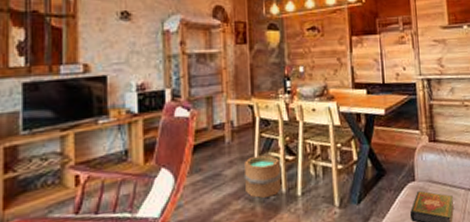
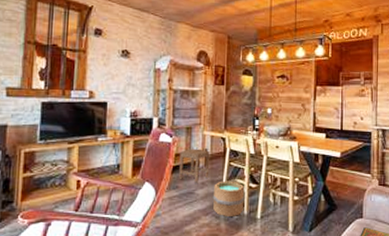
stool: none [201,121,238,162] -> present [179,148,210,183]

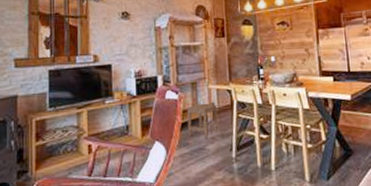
bucket: present [212,181,245,216] -> none [224,133,257,170]

